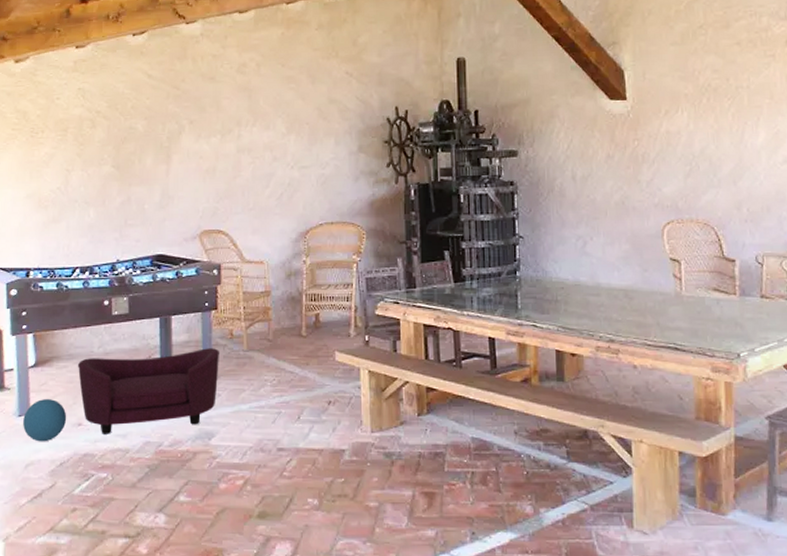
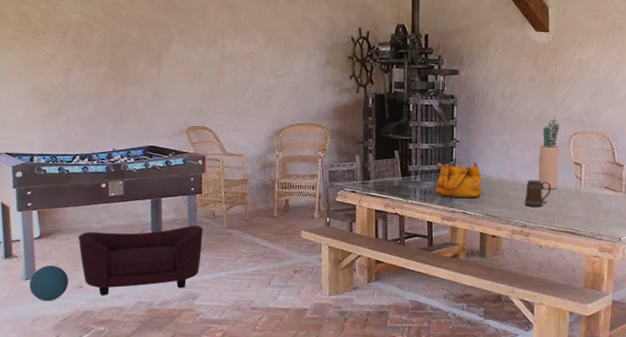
handbag: none [497,261,555,308] -> present [436,162,482,199]
beer mug: none [609,282,644,317] -> present [524,180,552,208]
vase: none [624,201,651,295] -> present [539,116,559,190]

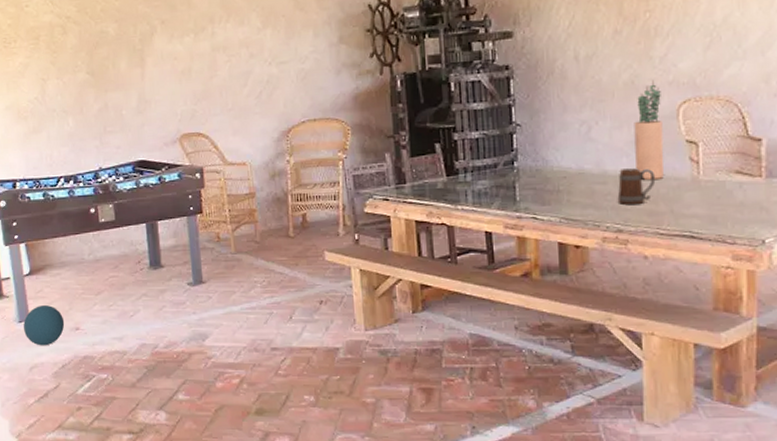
dog bed: present [78,226,204,295] -> none [70,252,209,338]
handbag: present [436,162,482,199] -> none [493,150,556,200]

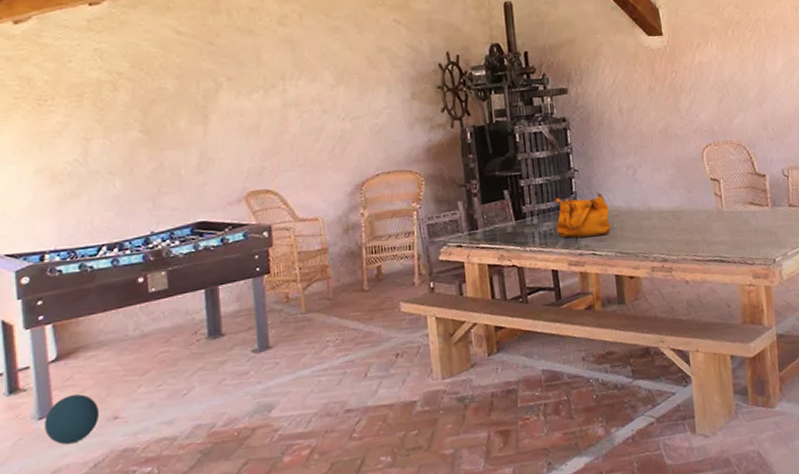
handbag: none [493,150,556,200] -> present [555,192,611,238]
beer mug: present [617,168,656,205] -> none [661,204,690,237]
vase: present [634,79,664,181] -> none [669,128,696,215]

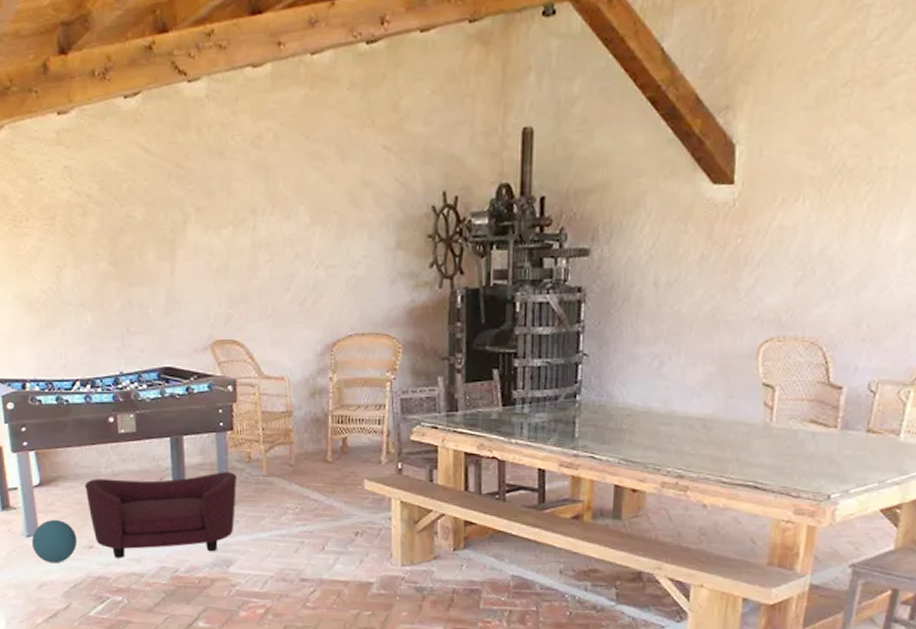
dog bed: none [109,314,276,425] -> present [84,472,238,558]
handbag: present [555,192,611,238] -> none [551,384,620,438]

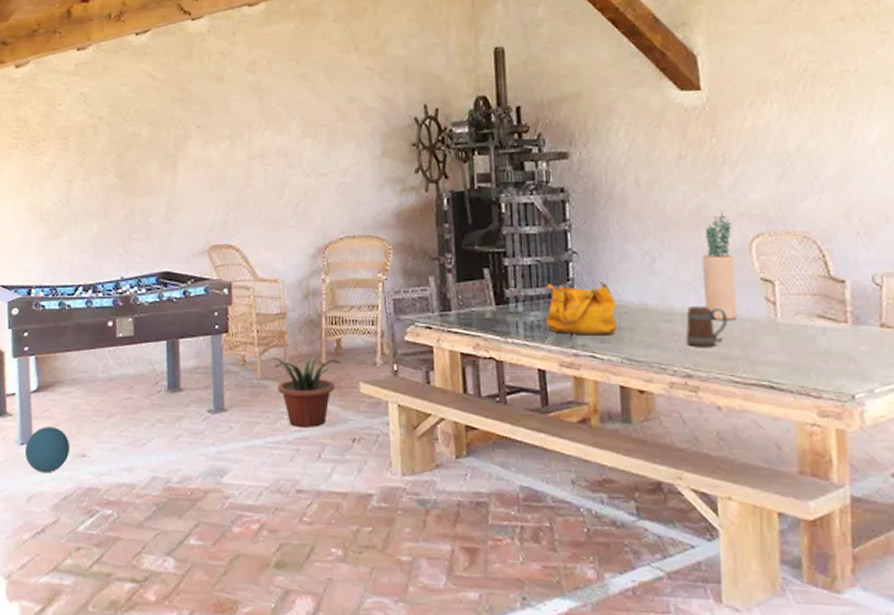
dog bed: present [84,472,238,558] -> none [80,375,232,467]
potted plant: none [277,454,347,522] -> present [272,356,342,428]
handbag: none [551,384,620,438] -> present [547,281,617,336]
beer mug: none [682,410,726,450] -> present [685,306,728,348]
vase: none [706,314,743,425] -> present [702,210,737,321]

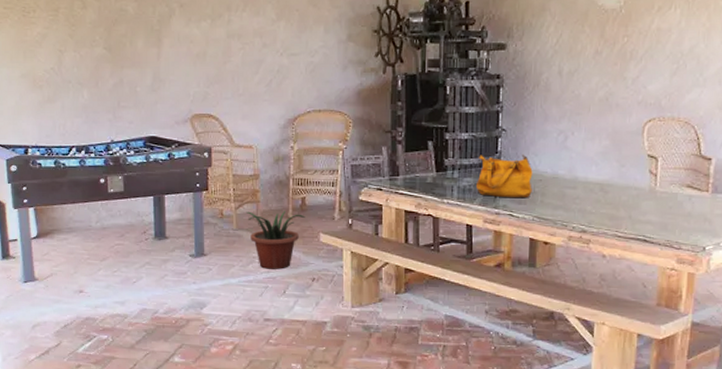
ball: present [25,427,70,473] -> none [29,268,69,306]
beer mug: present [685,306,728,348] -> none [584,176,619,210]
vase: present [702,210,737,321] -> none [603,98,630,189]

